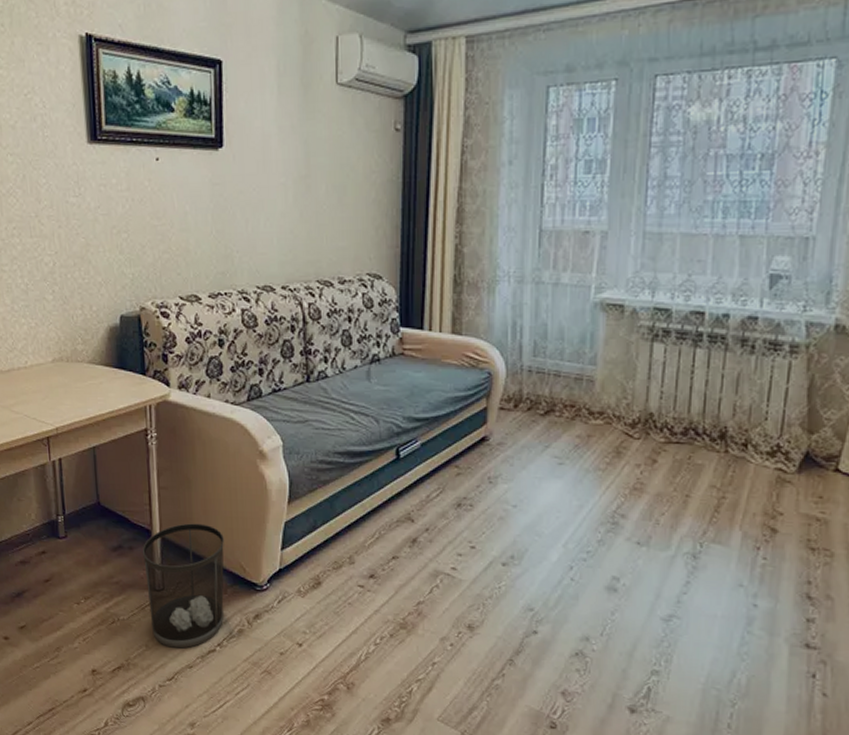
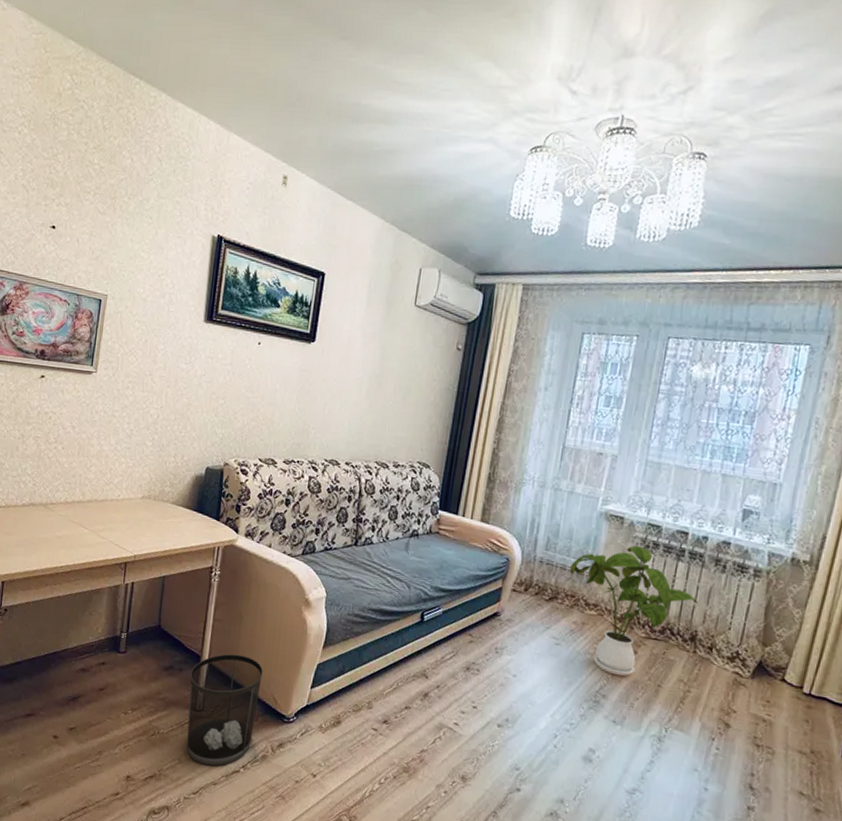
house plant: none [566,336,725,491] -> present [570,545,698,677]

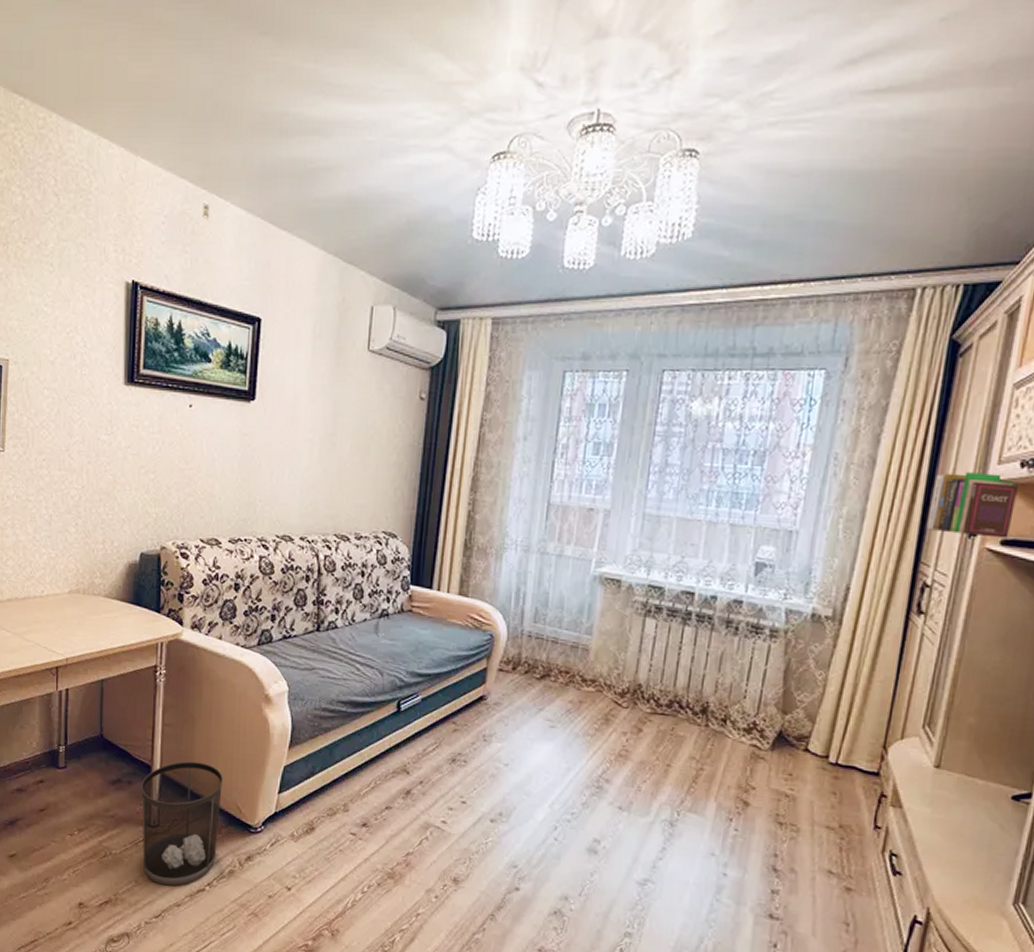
house plant: present [570,545,698,677] -> none [563,611,709,758]

